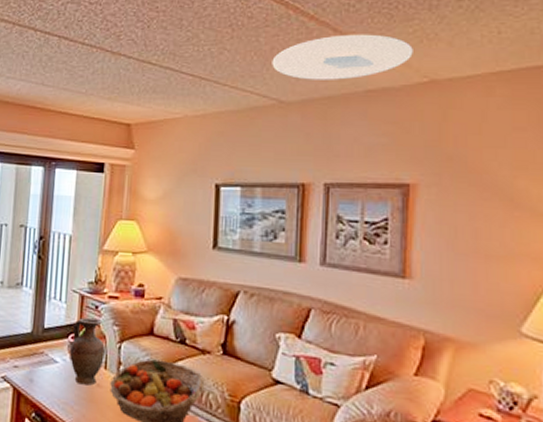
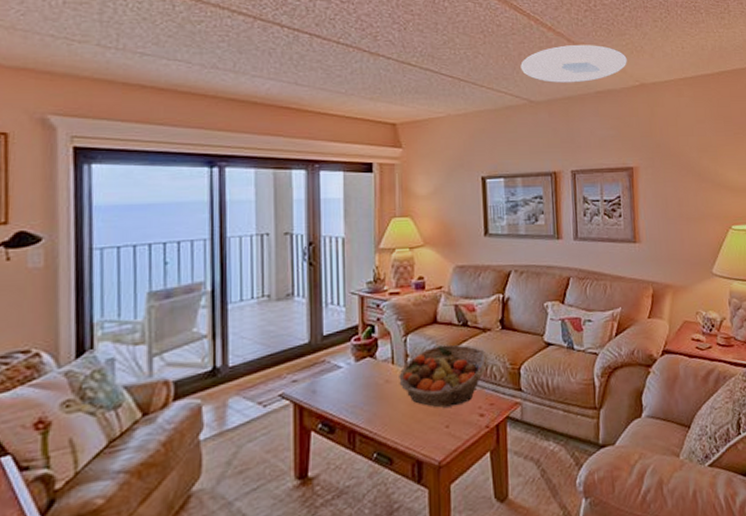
vase: present [70,318,106,386] -> none [354,317,392,385]

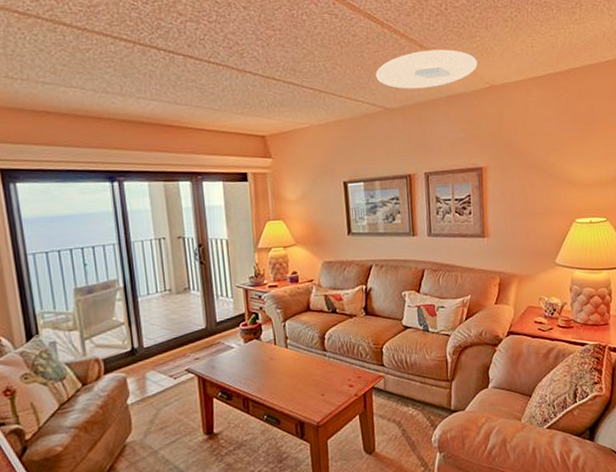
fruit basket: present [399,344,489,408] -> none [281,328,355,380]

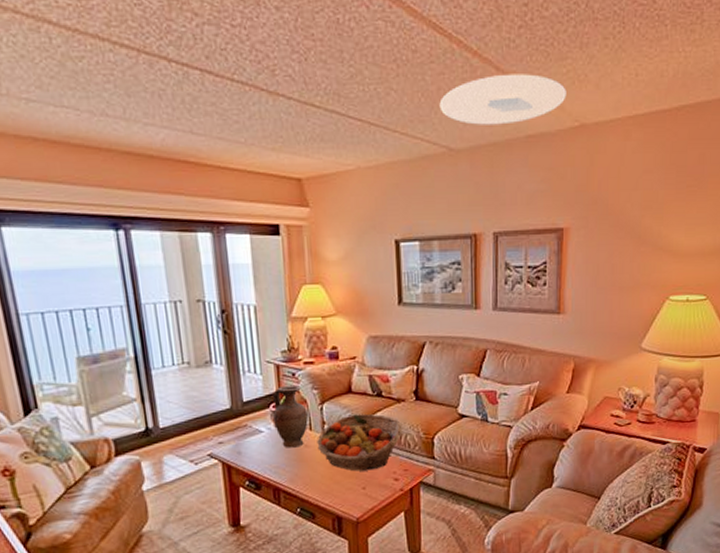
vase: none [242,306,274,361] -> present [273,386,309,448]
fruit basket: none [281,328,355,380] -> present [317,413,403,471]

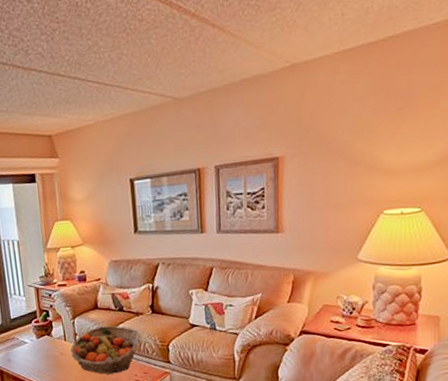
vase: present [273,386,309,448] -> none [34,304,64,356]
ceiling light: present [439,74,566,125] -> none [164,26,277,76]

